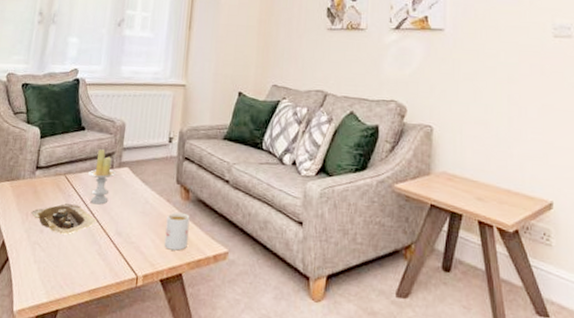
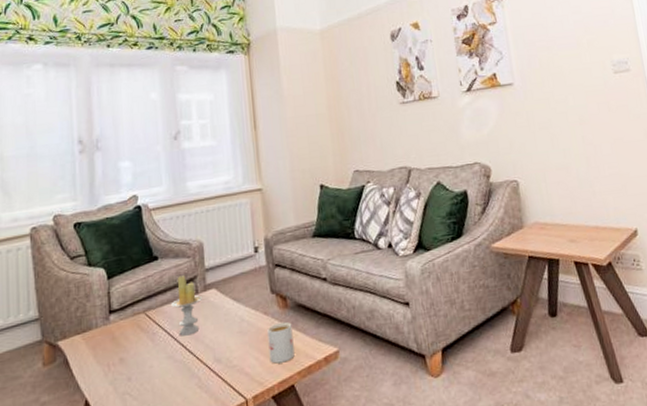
bowl: present [30,203,98,235] -> none [112,341,191,377]

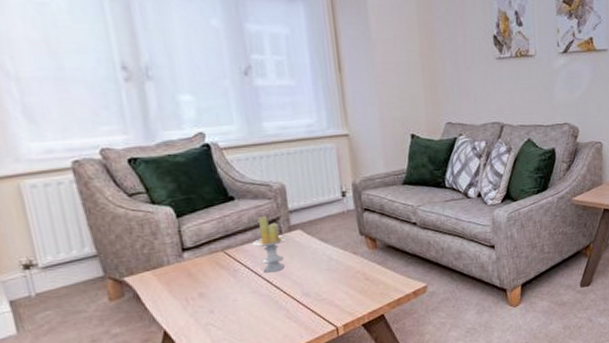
mug: present [267,321,295,364] -> none [356,260,384,297]

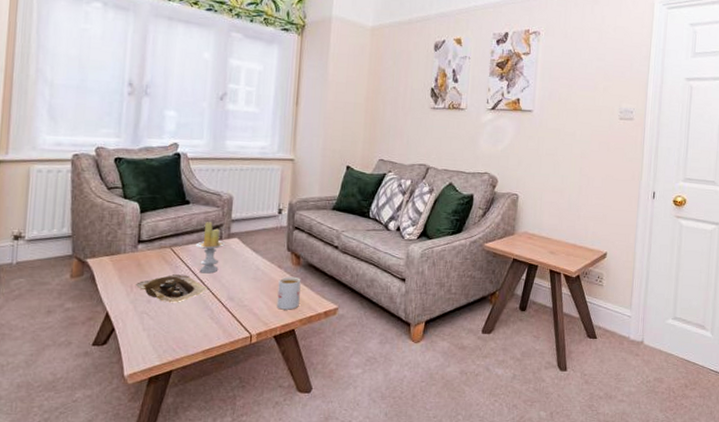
bowl: none [190,277,278,310] -> present [135,274,208,303]
mug: none [356,260,384,297] -> present [277,276,301,310]

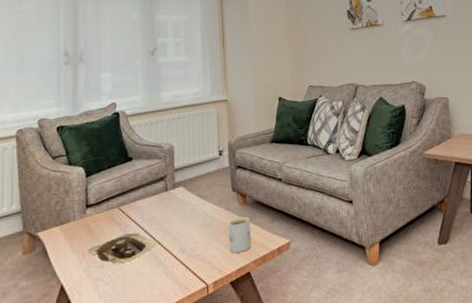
candle: present [196,222,226,274] -> none [143,175,172,229]

